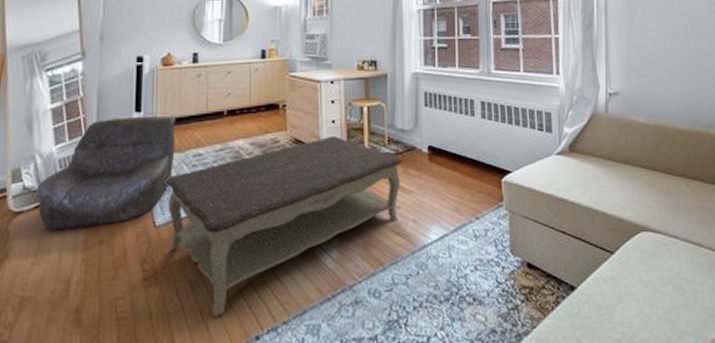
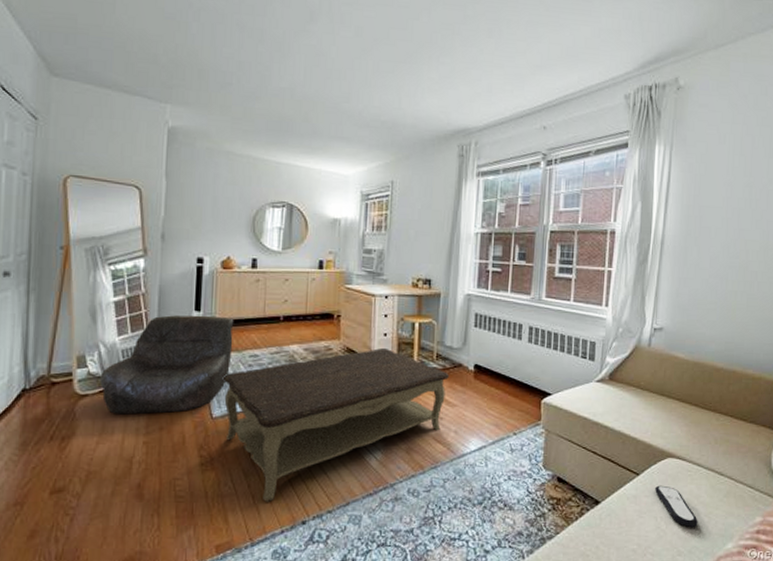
remote control: none [632,263,684,308] -> present [655,485,698,527]

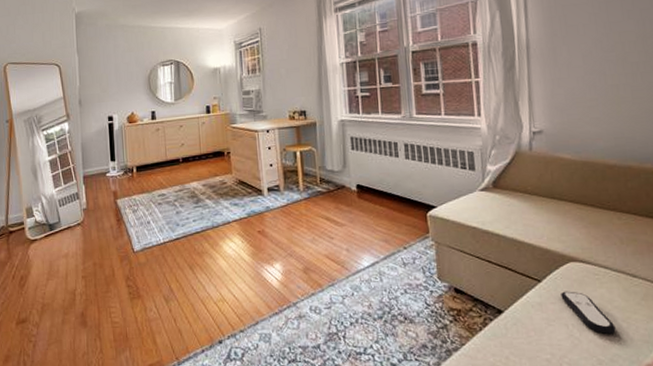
armchair: present [100,315,234,415] -> none [44,164,144,254]
coffee table: present [222,347,449,502] -> none [138,177,334,324]

